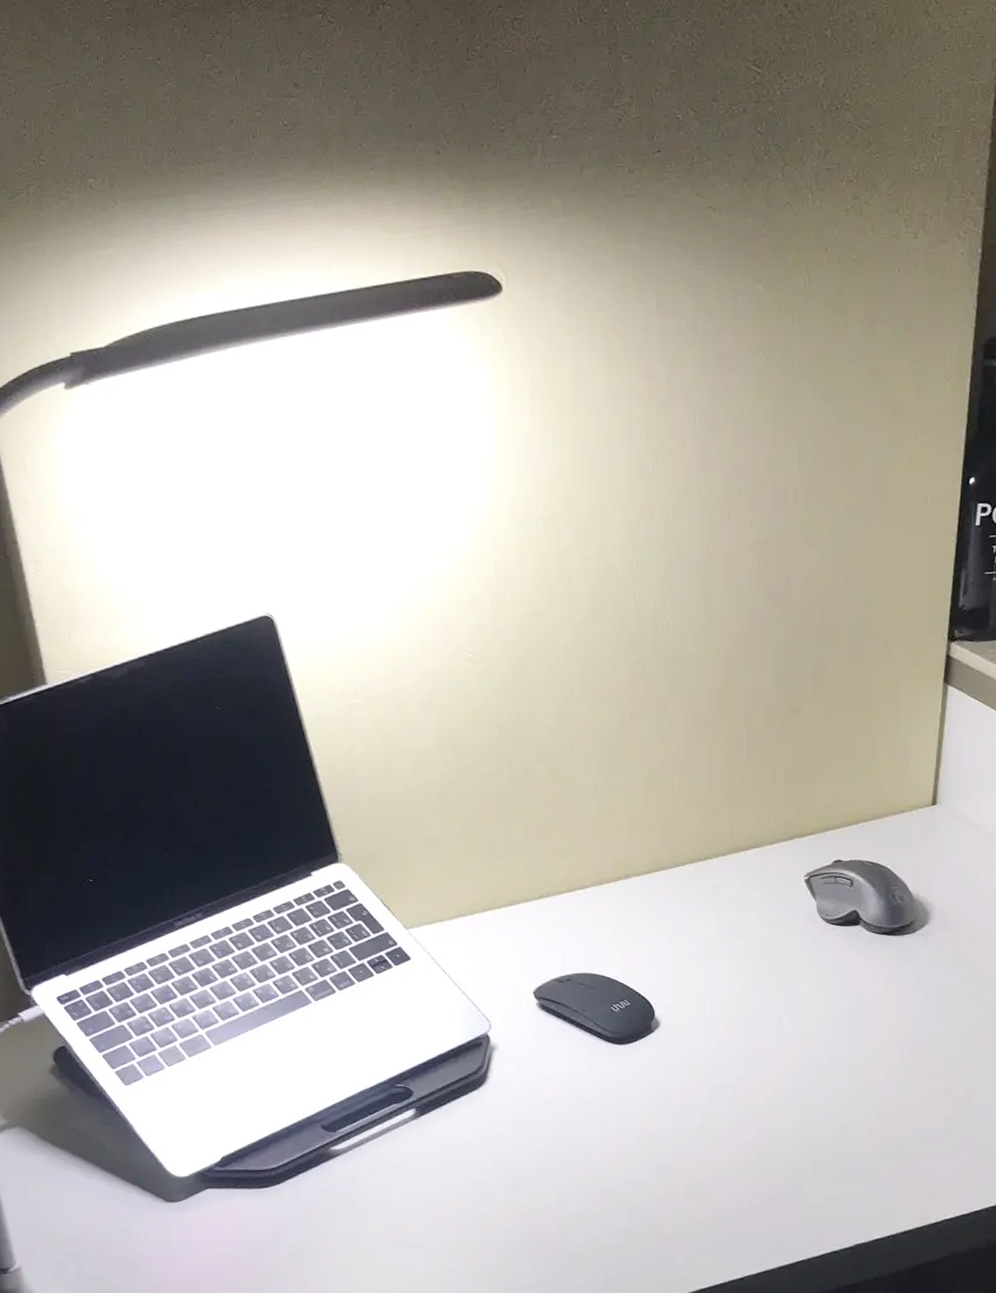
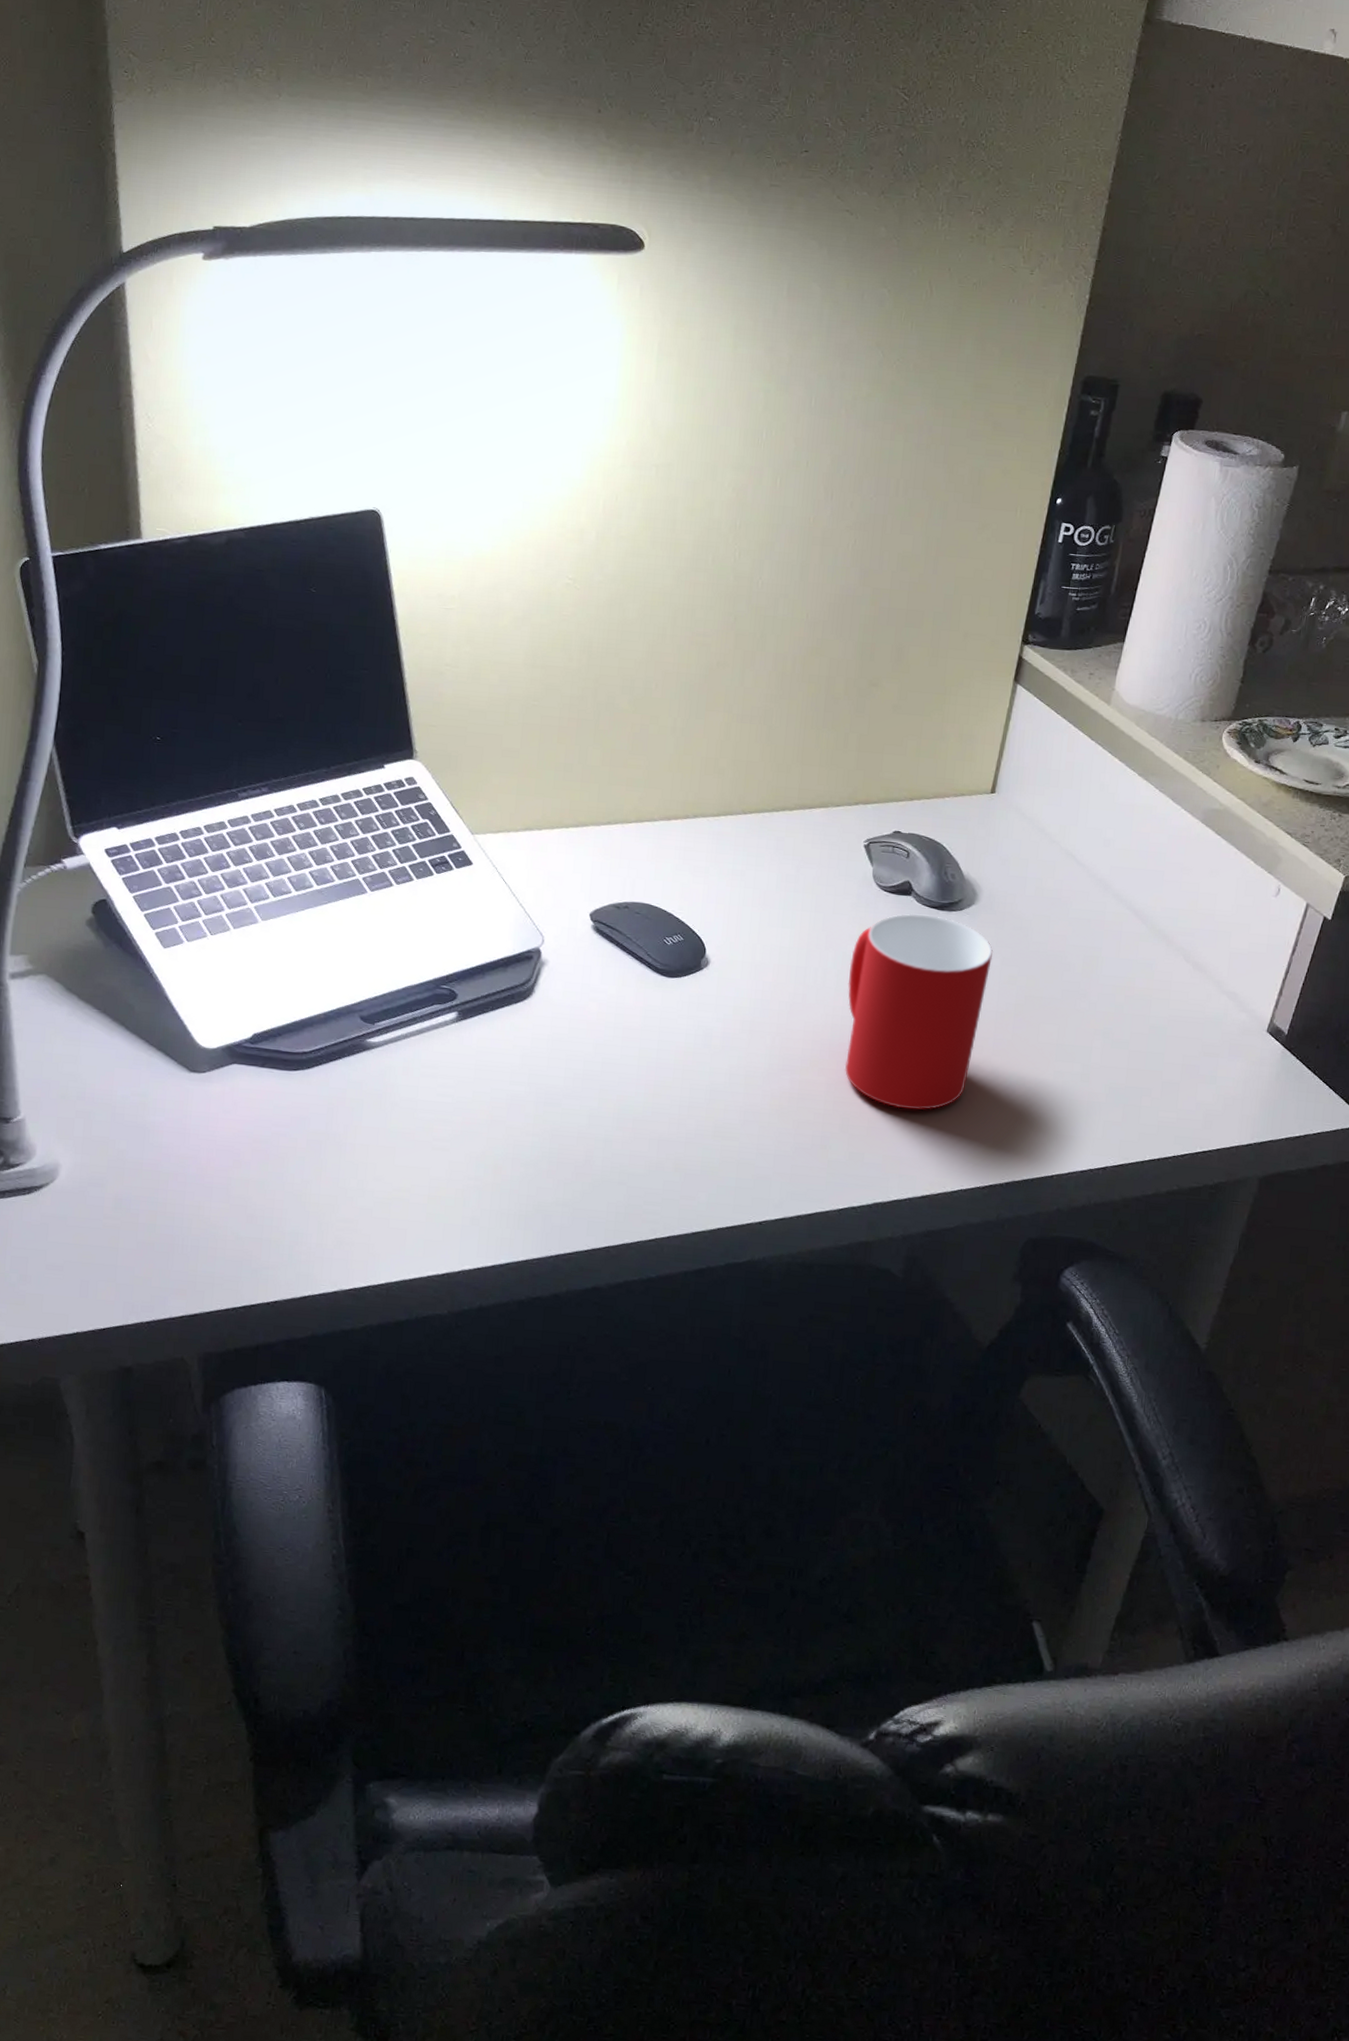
cup: none [803,942,953,1146] -> present [844,913,994,1110]

